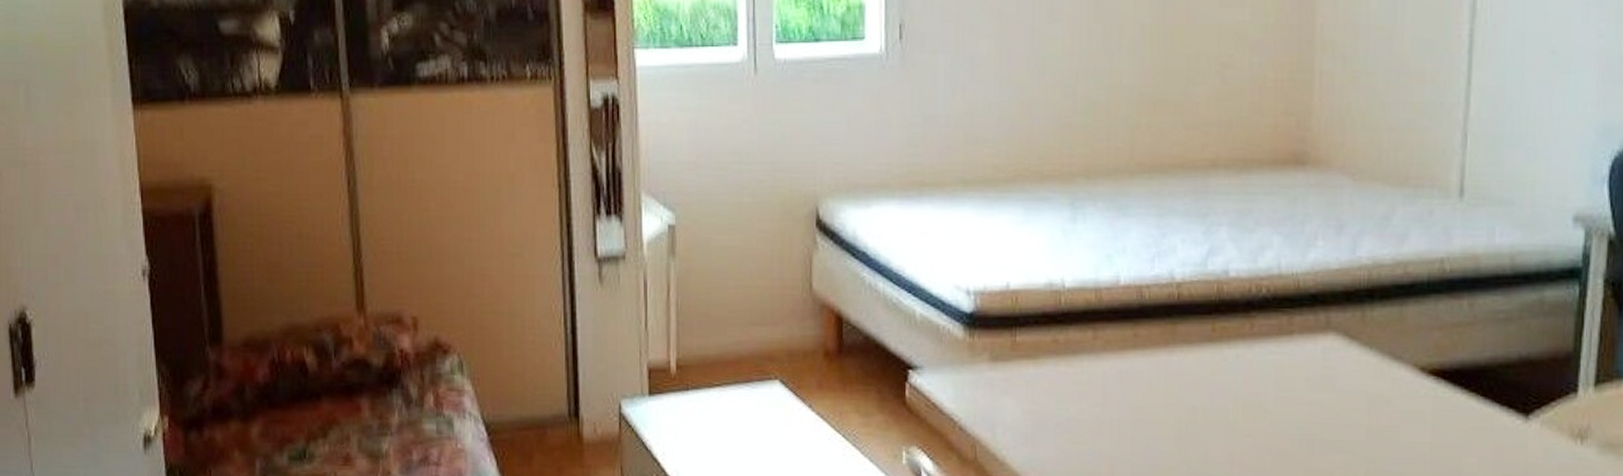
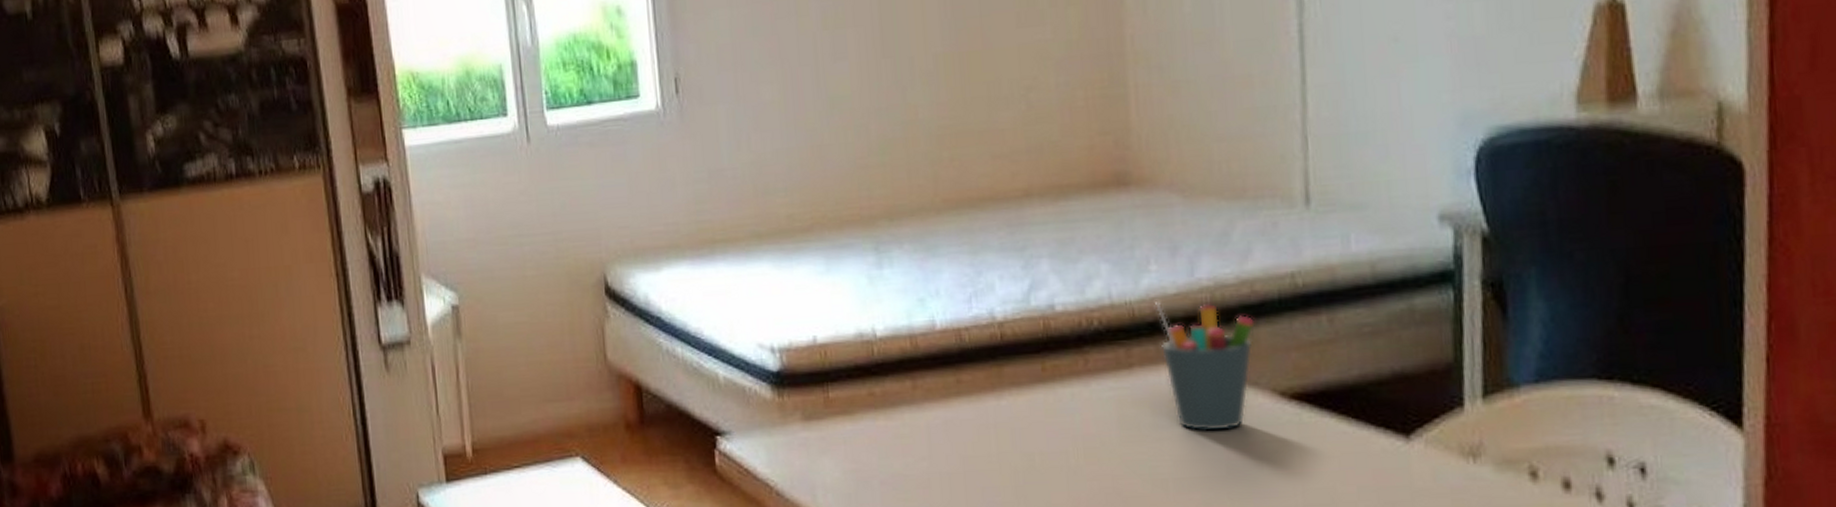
pen holder: none [1319,275,1404,398] -> present [1155,302,1255,431]

